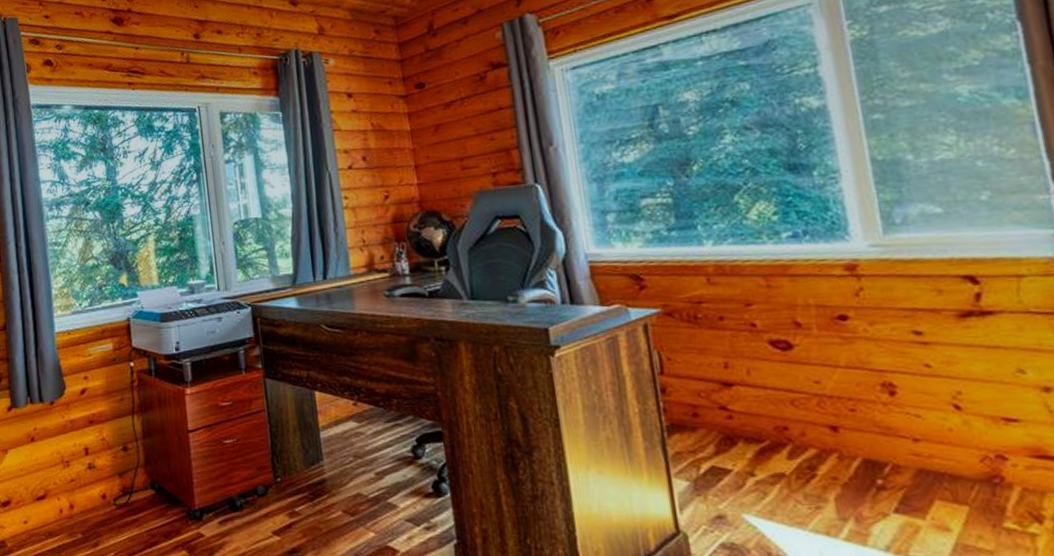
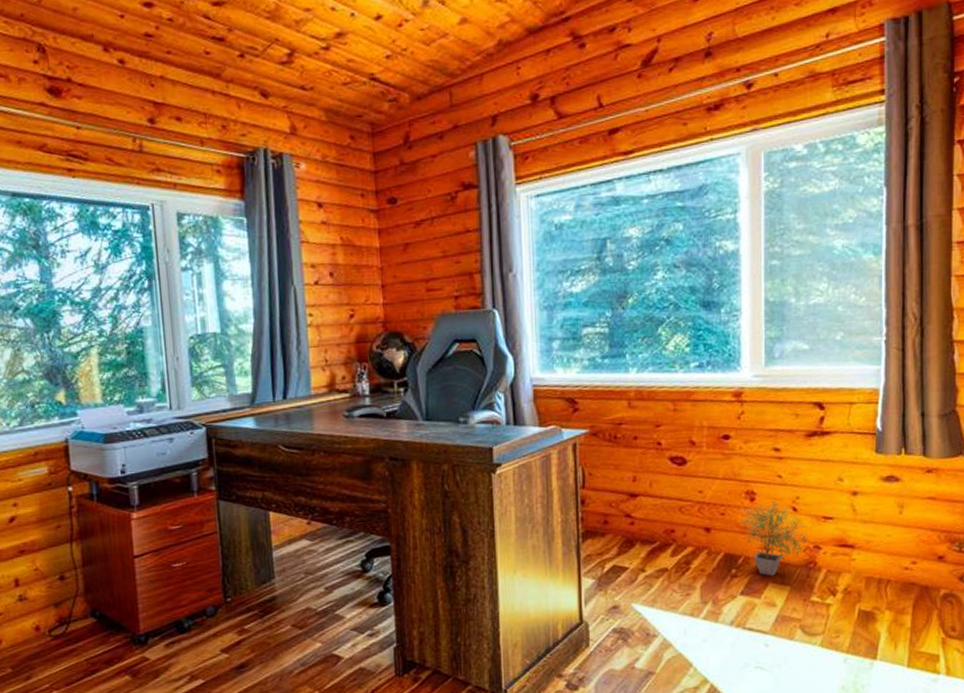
potted plant: none [878,395,984,491] -> present [741,500,807,576]

